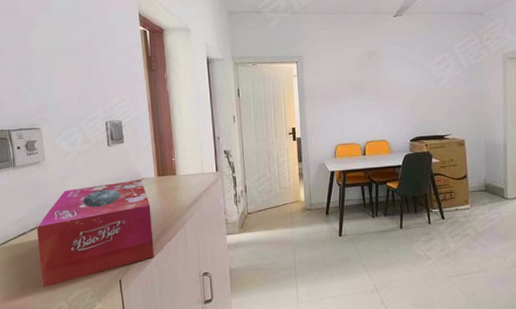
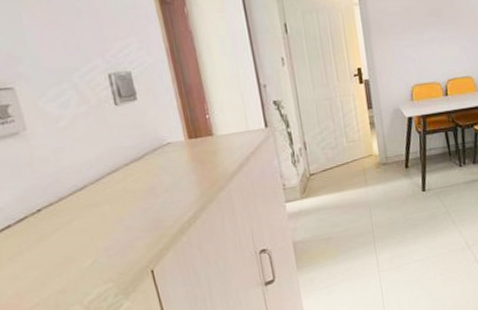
tissue box: present [36,179,154,288] -> none [25,144,195,292]

